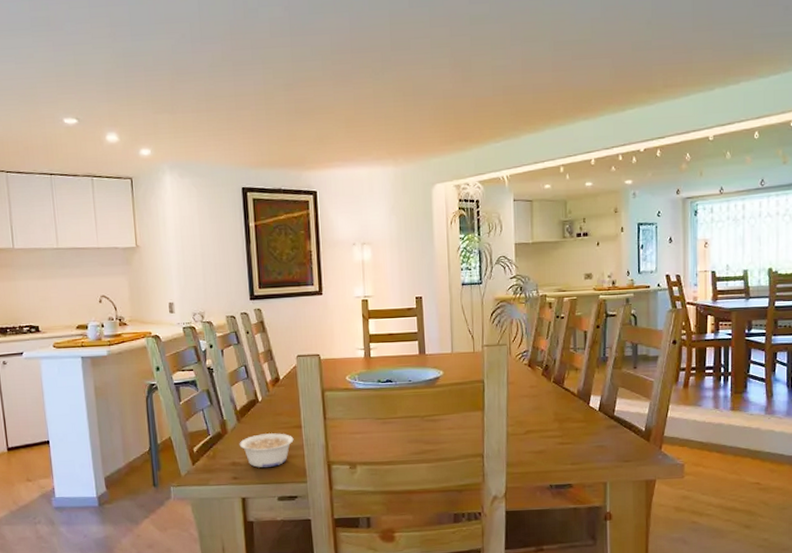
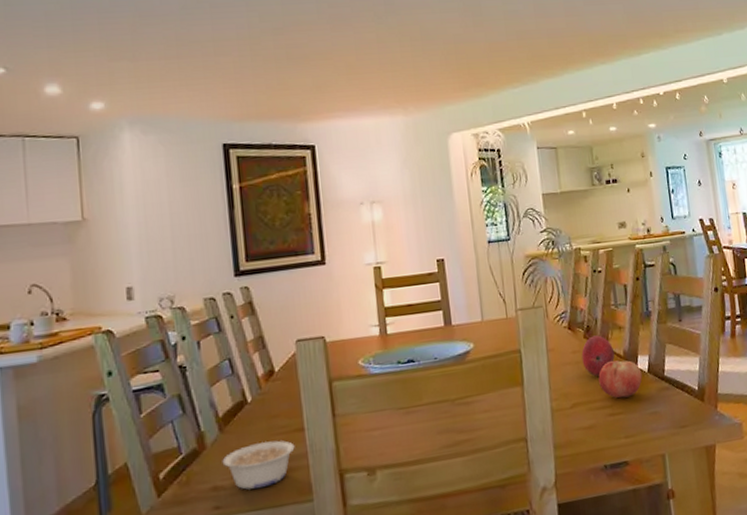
fruit: none [538,374,570,410] -> present [581,335,615,377]
fruit: none [552,398,593,431] -> present [598,360,642,398]

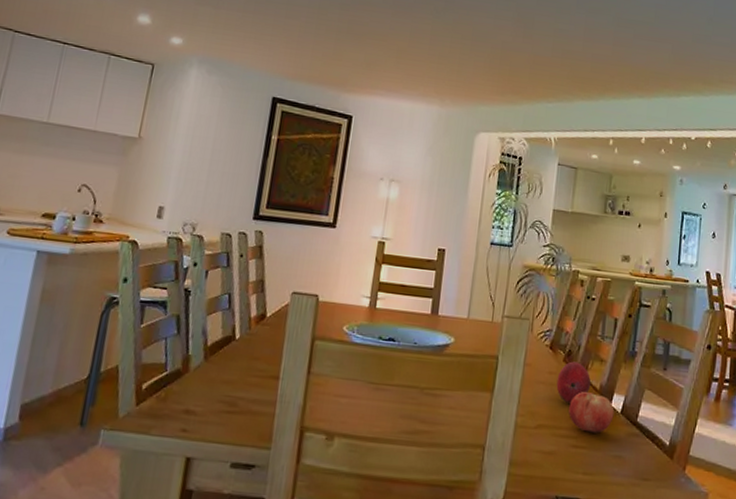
legume: present [222,440,295,490] -> none [199,379,267,423]

